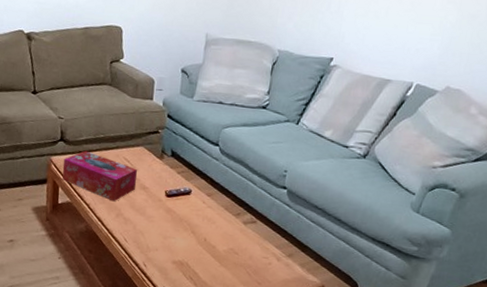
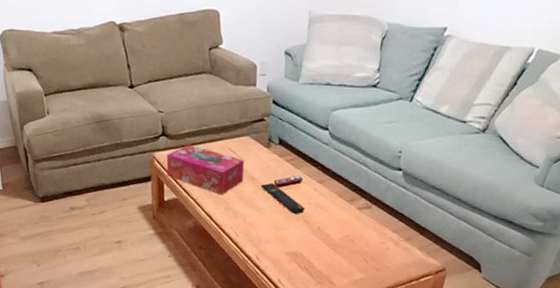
remote control: none [151,193,193,224] -> present [260,183,305,214]

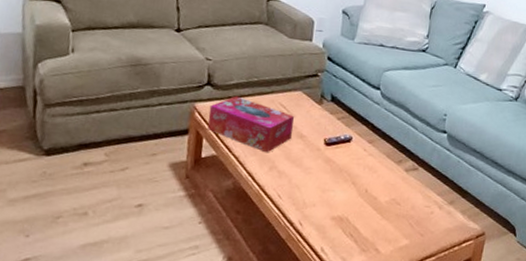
remote control: present [260,183,305,214] -> none [309,141,354,175]

